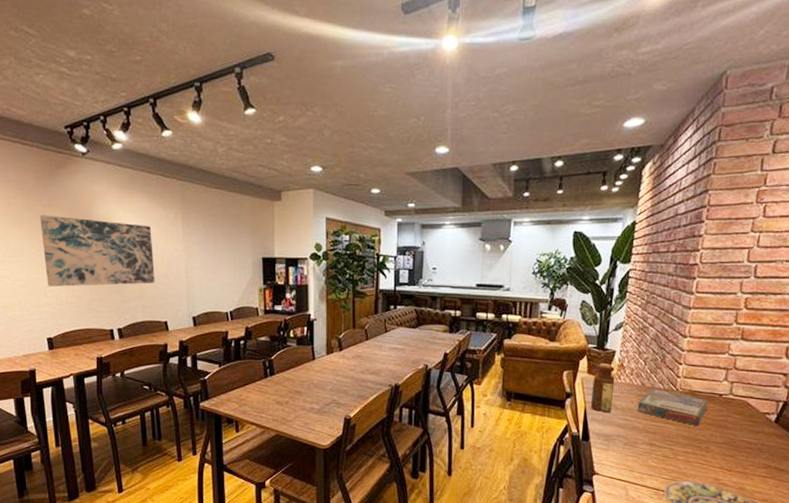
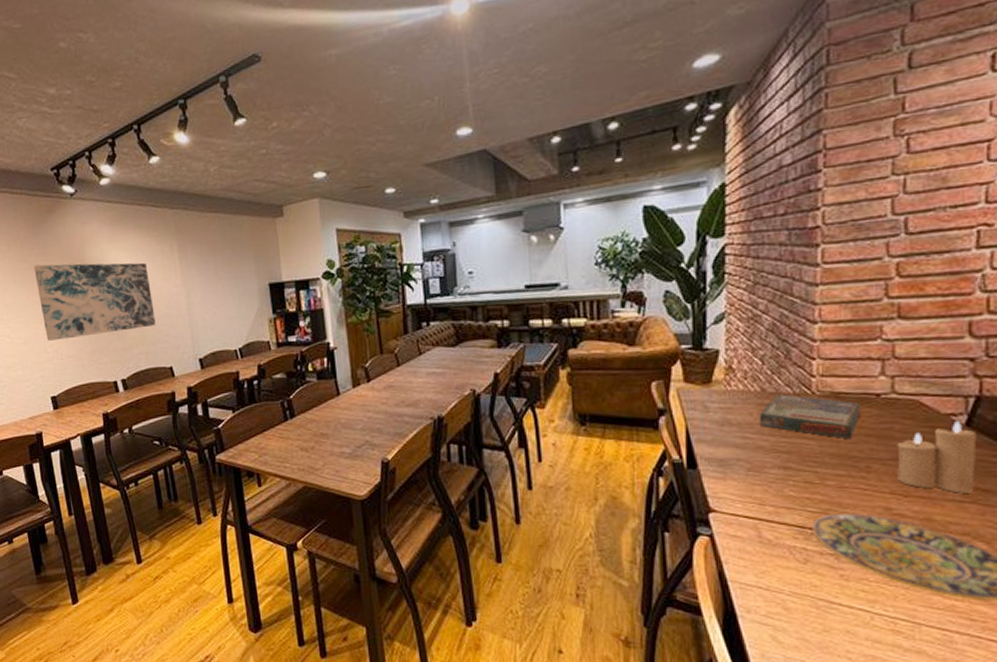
bottle: present [591,363,615,413] -> none [693,367,724,431]
candle: none [726,419,781,471] -> present [897,421,977,493]

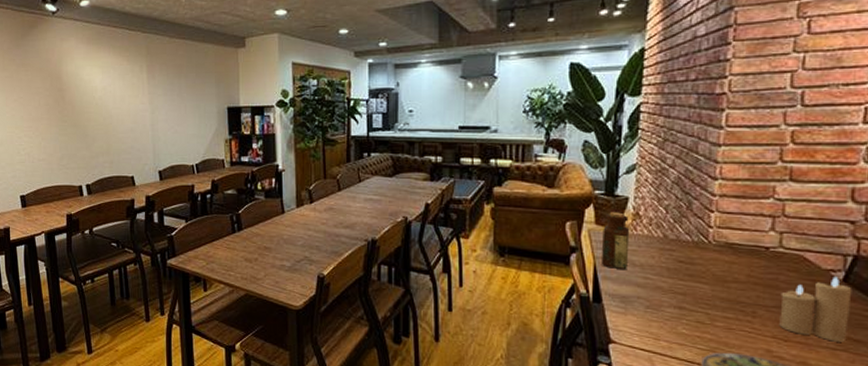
wall art: present [33,262,156,341] -> none [13,74,122,144]
bottle: none [693,367,724,431] -> present [602,212,630,270]
board game: present [760,394,861,440] -> none [661,241,751,287]

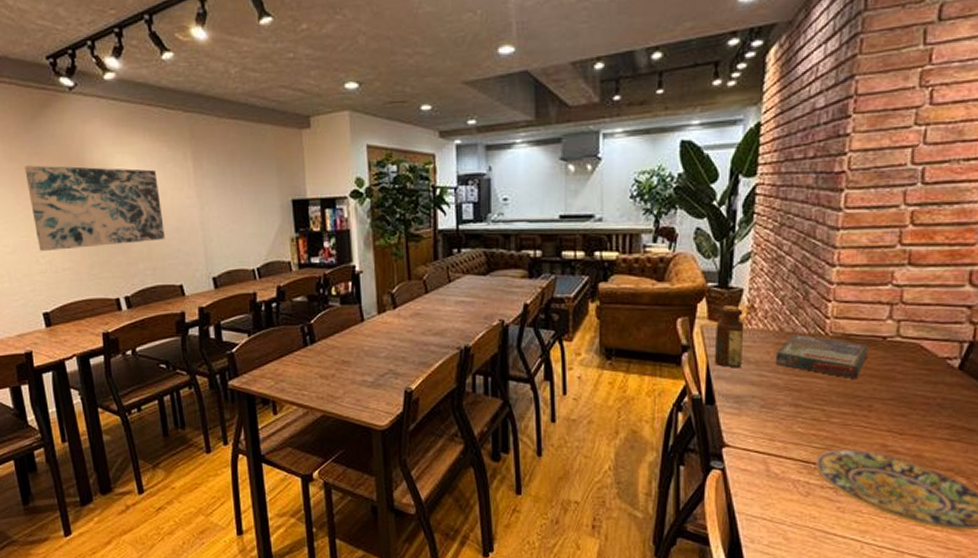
wall art: none [13,74,122,144] -> present [24,165,165,251]
board game: none [661,241,751,287] -> present [776,334,868,380]
candle: present [779,277,852,342] -> none [895,365,968,432]

